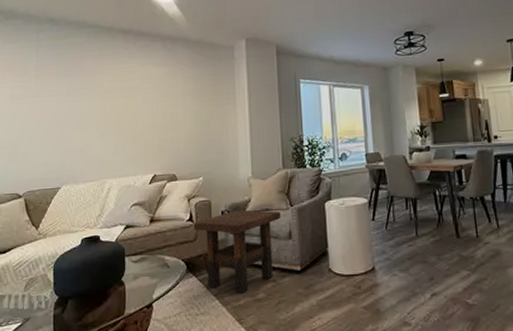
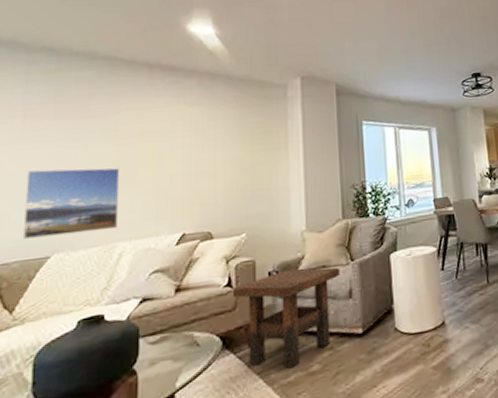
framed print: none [41,118,107,174] -> present [22,167,120,240]

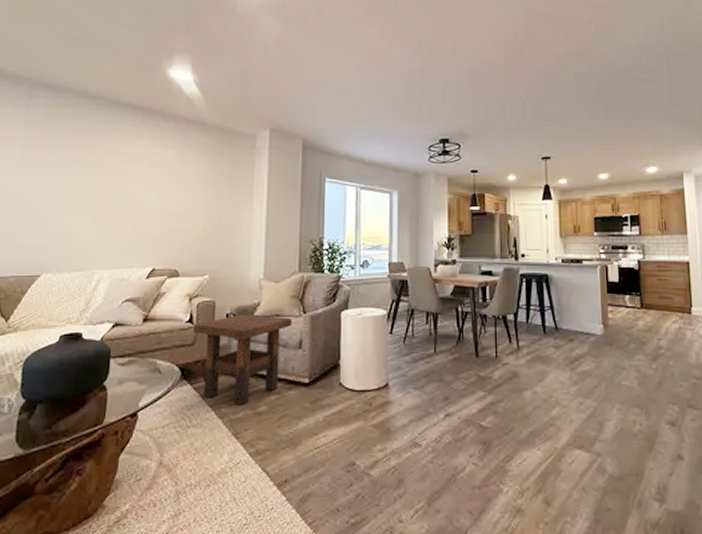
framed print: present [22,167,120,240] -> none [18,196,102,258]

